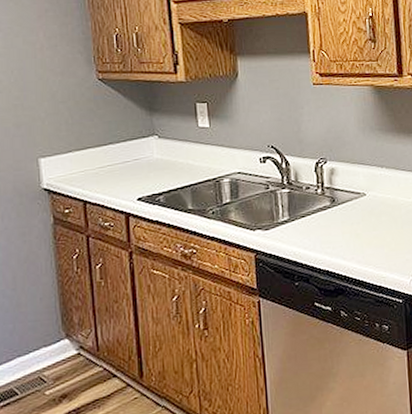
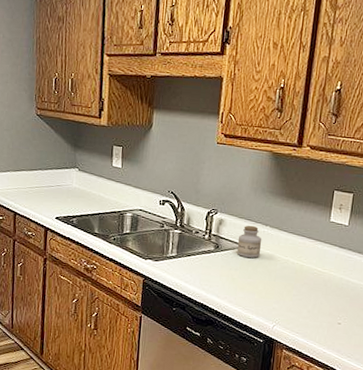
jar: none [354,169,382,207] -> present [237,225,262,258]

